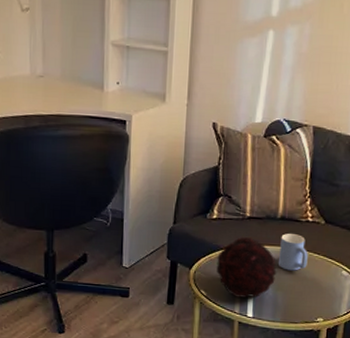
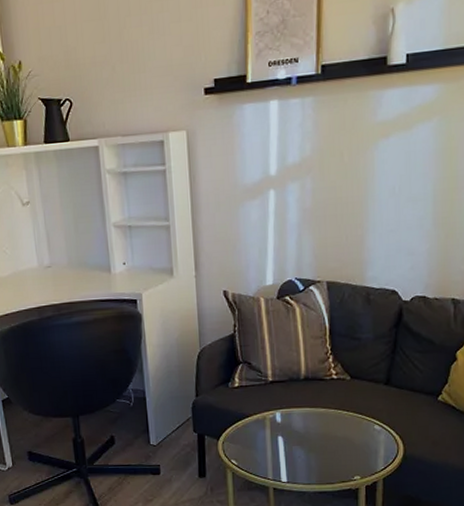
decorative orb: present [216,237,277,298] -> none [244,402,307,464]
mug: present [277,234,308,271] -> none [306,393,337,431]

